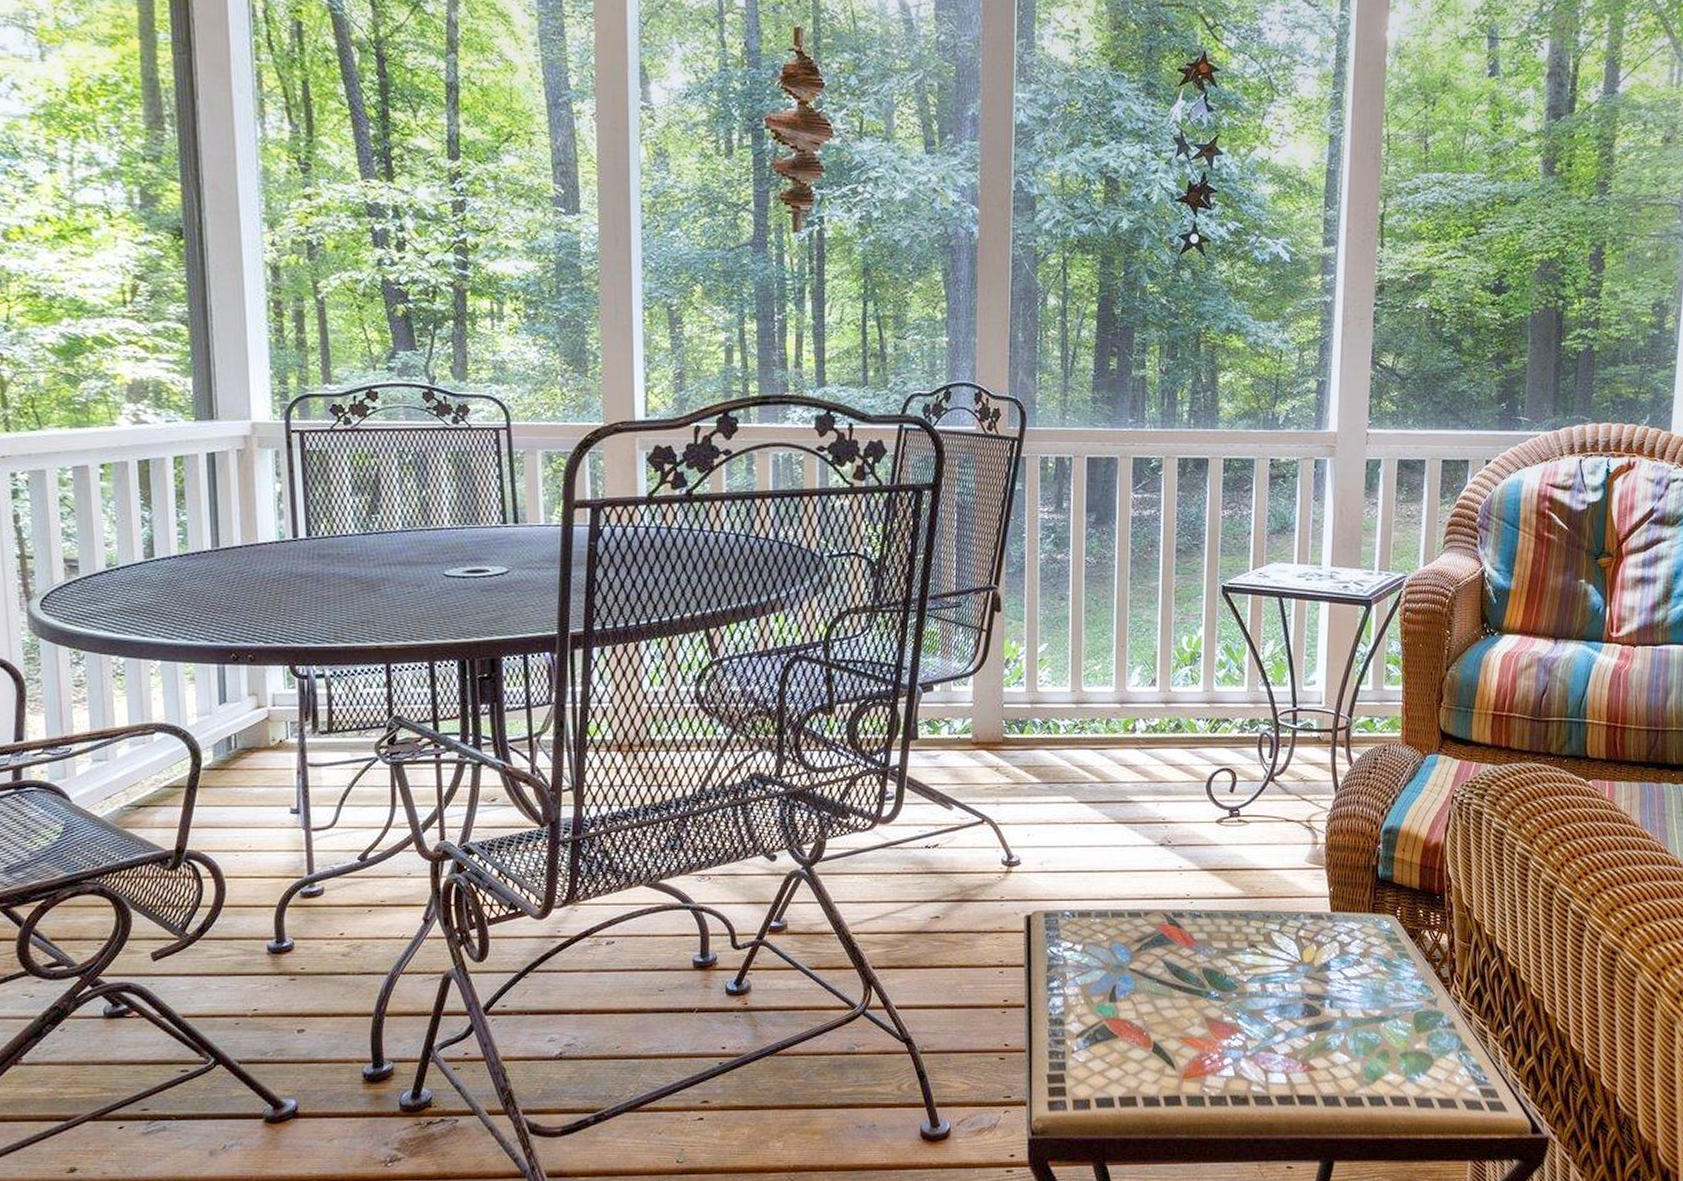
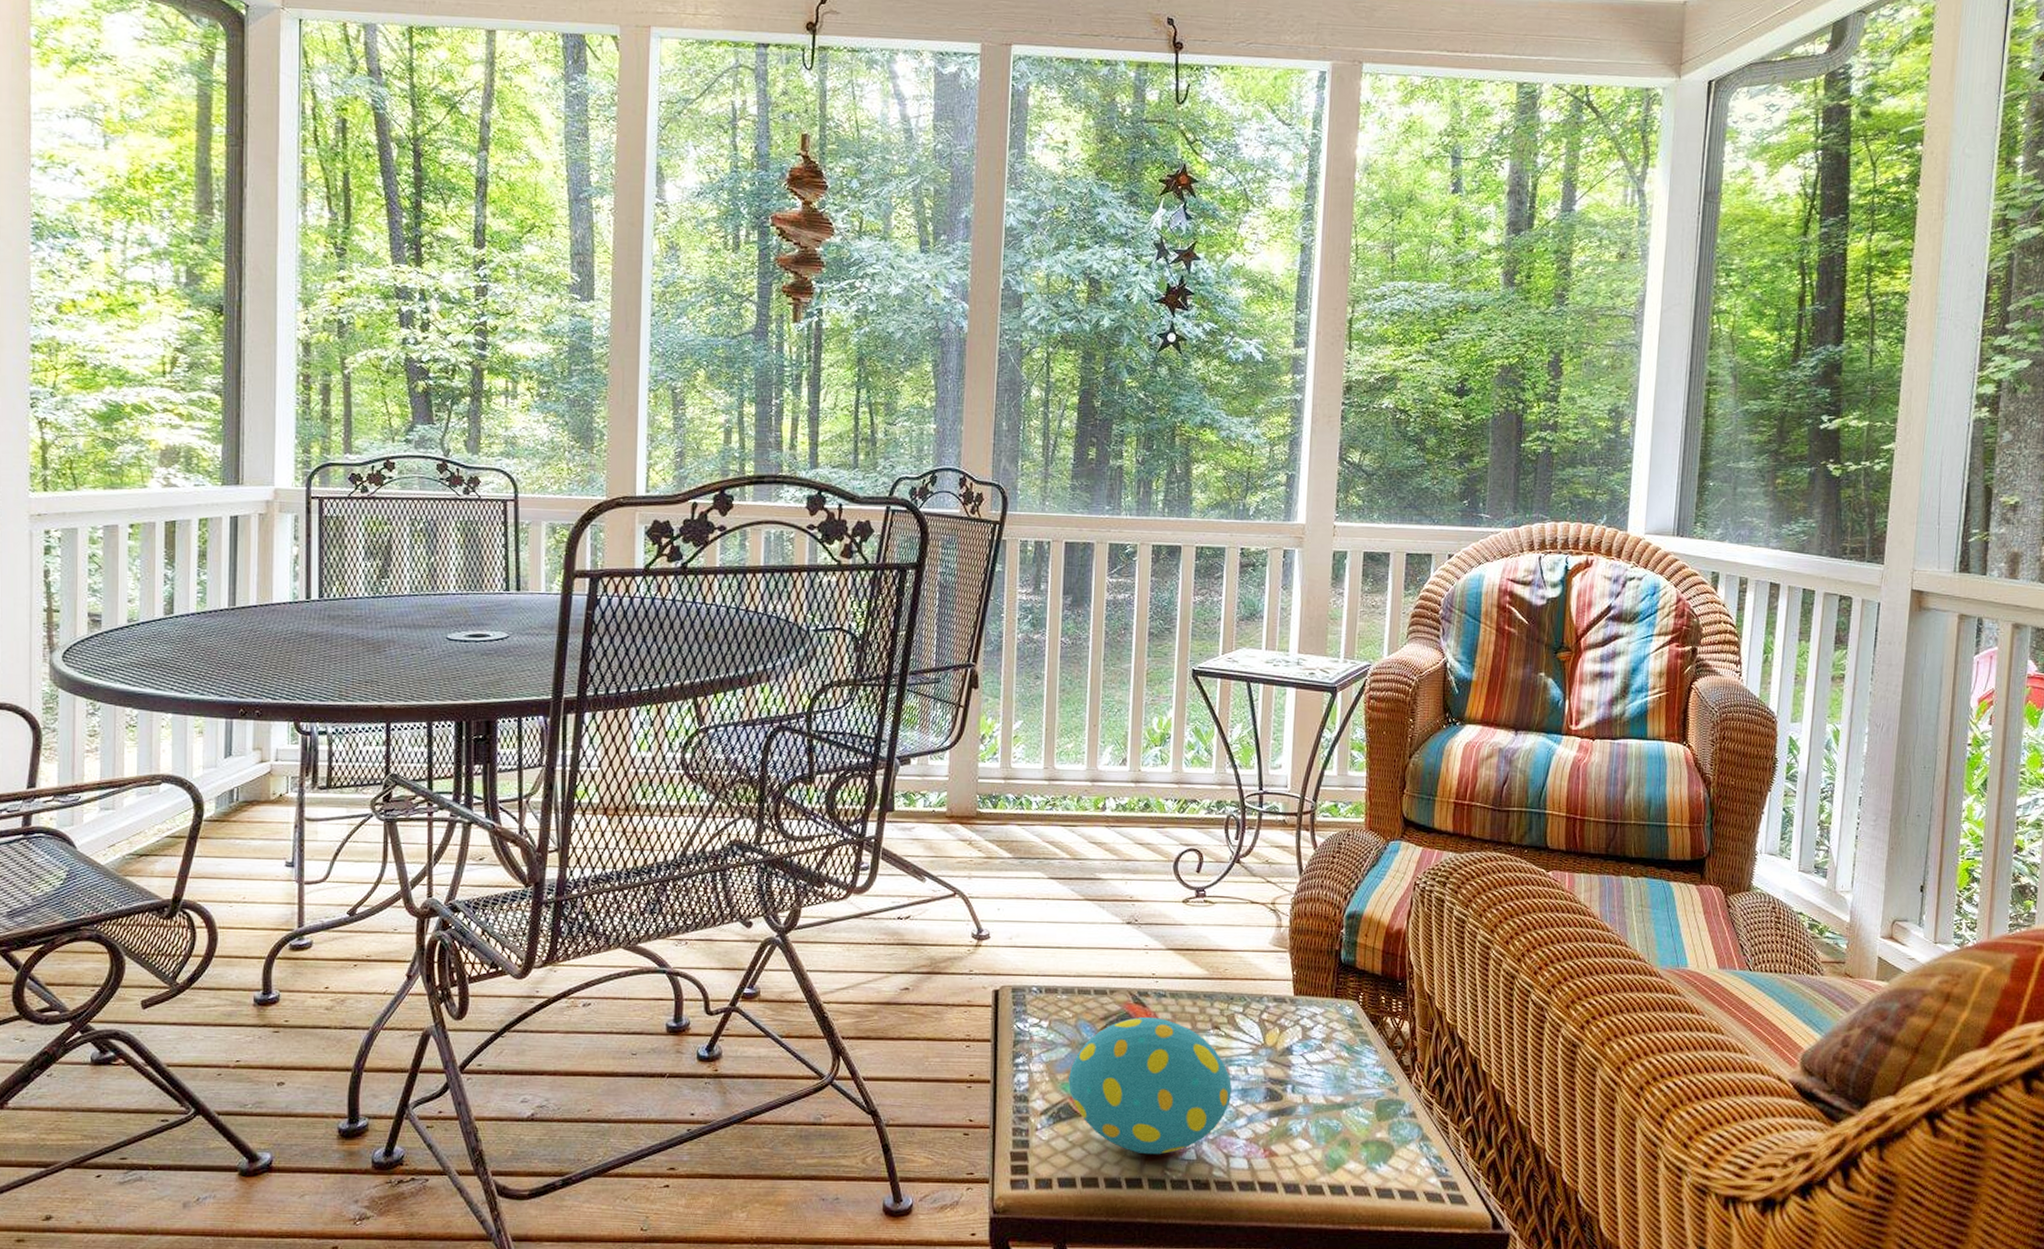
decorative egg: none [1103,938,1269,1073] -> present [1067,1017,1232,1155]

